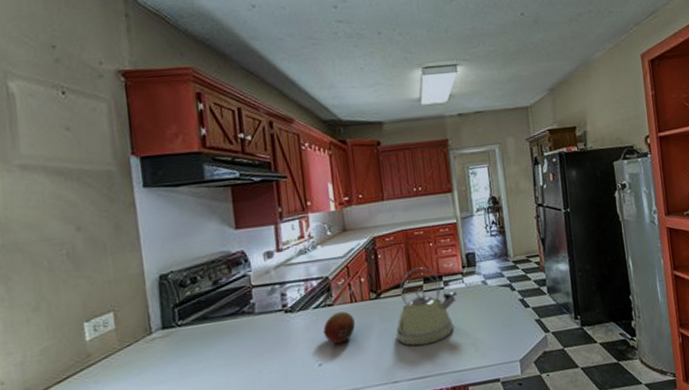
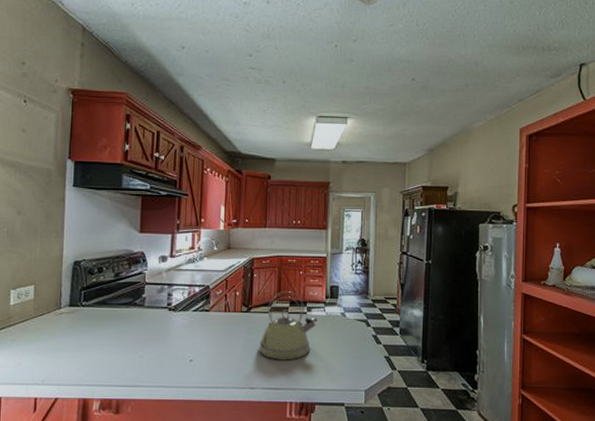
fruit: present [323,311,355,344] -> none [198,318,225,345]

